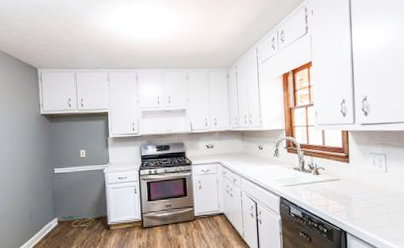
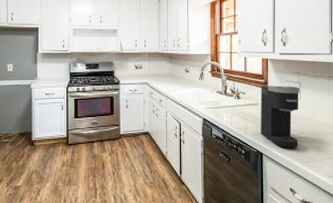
coffee maker: none [341,158,386,226] -> present [260,86,300,148]

